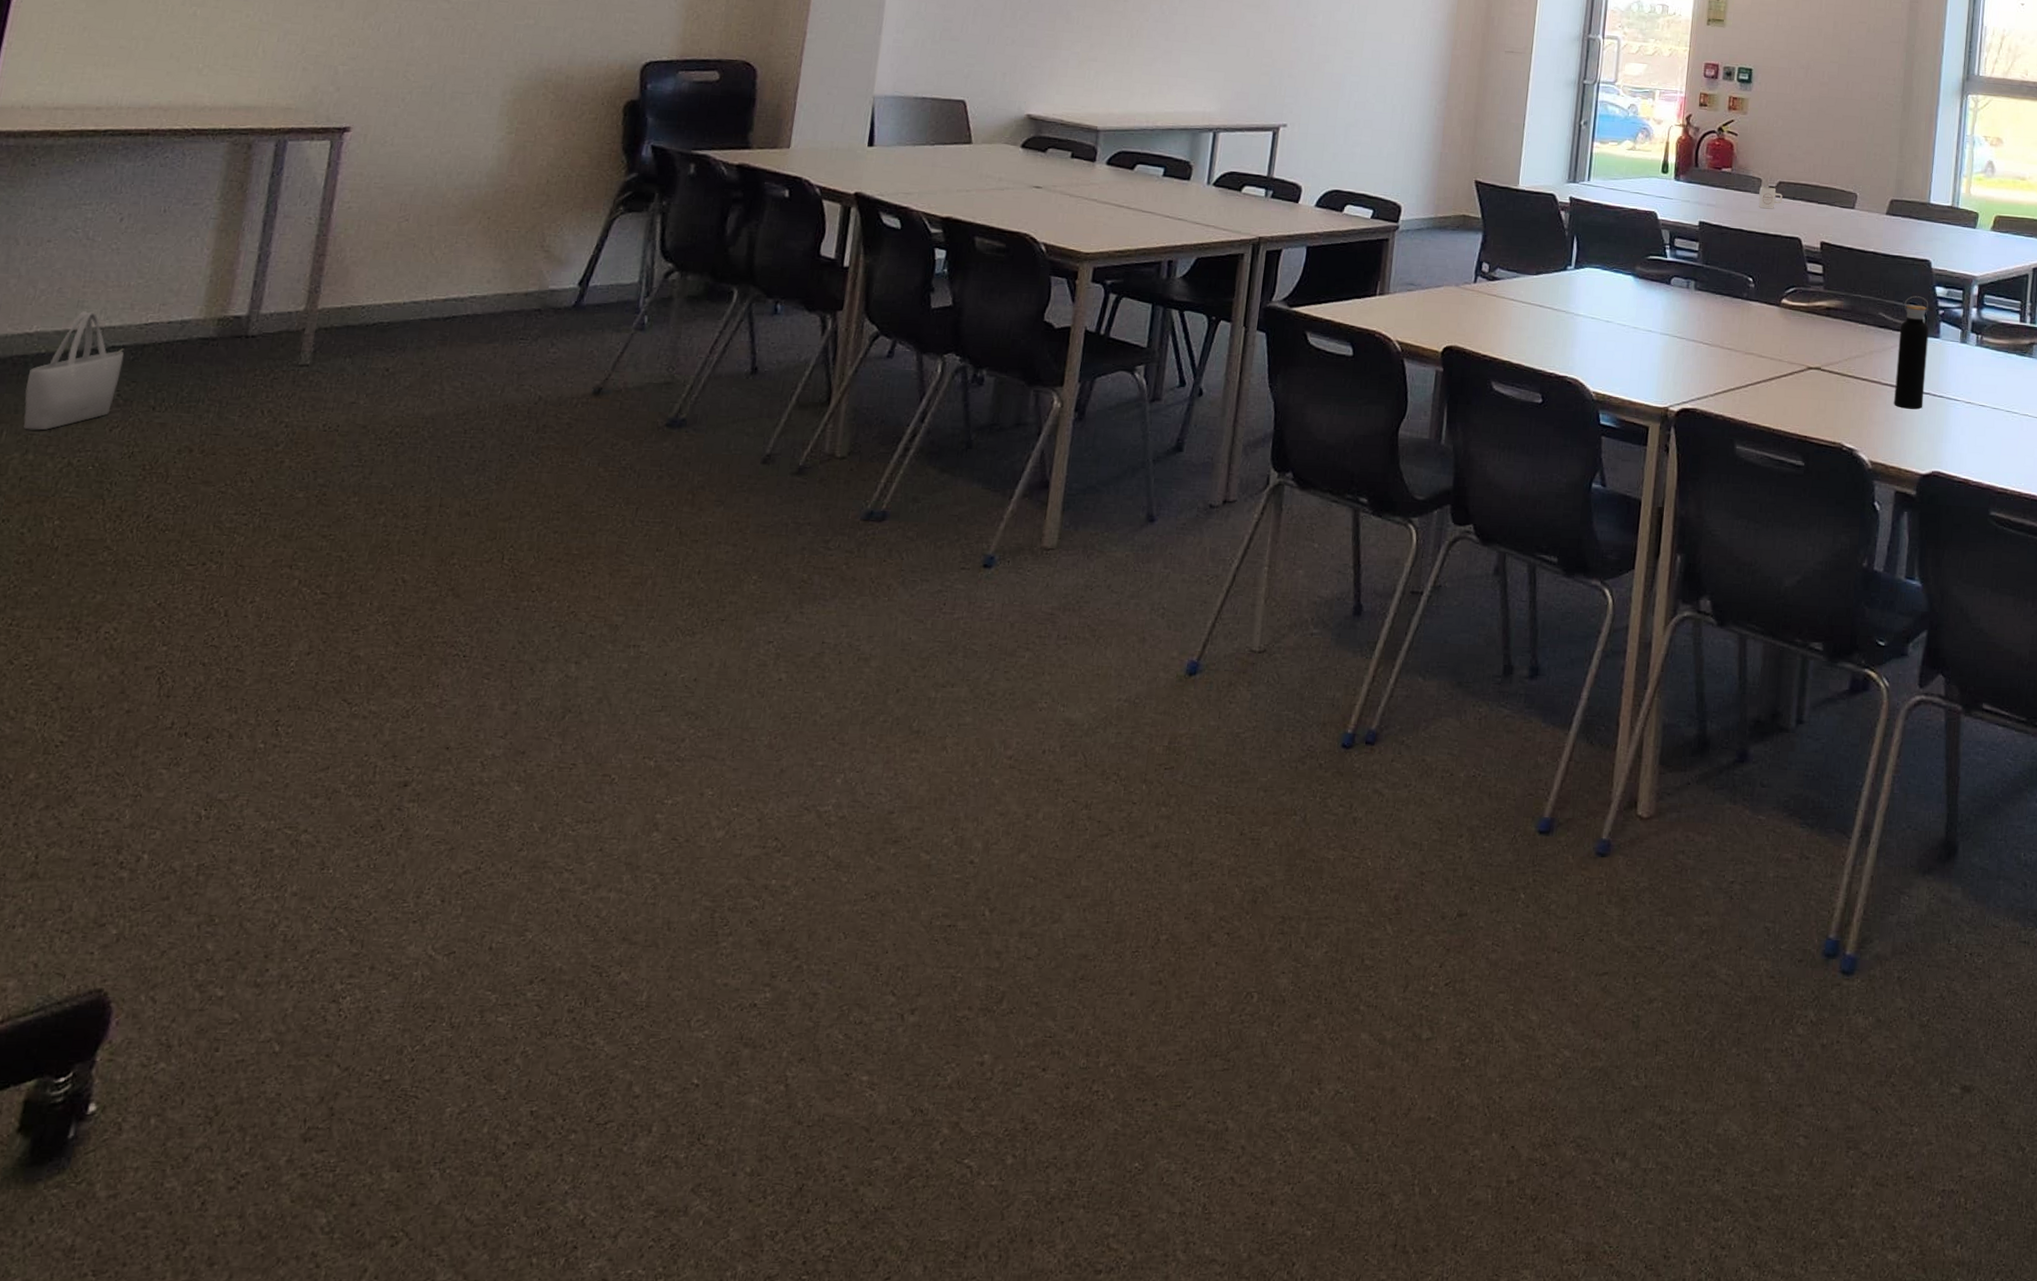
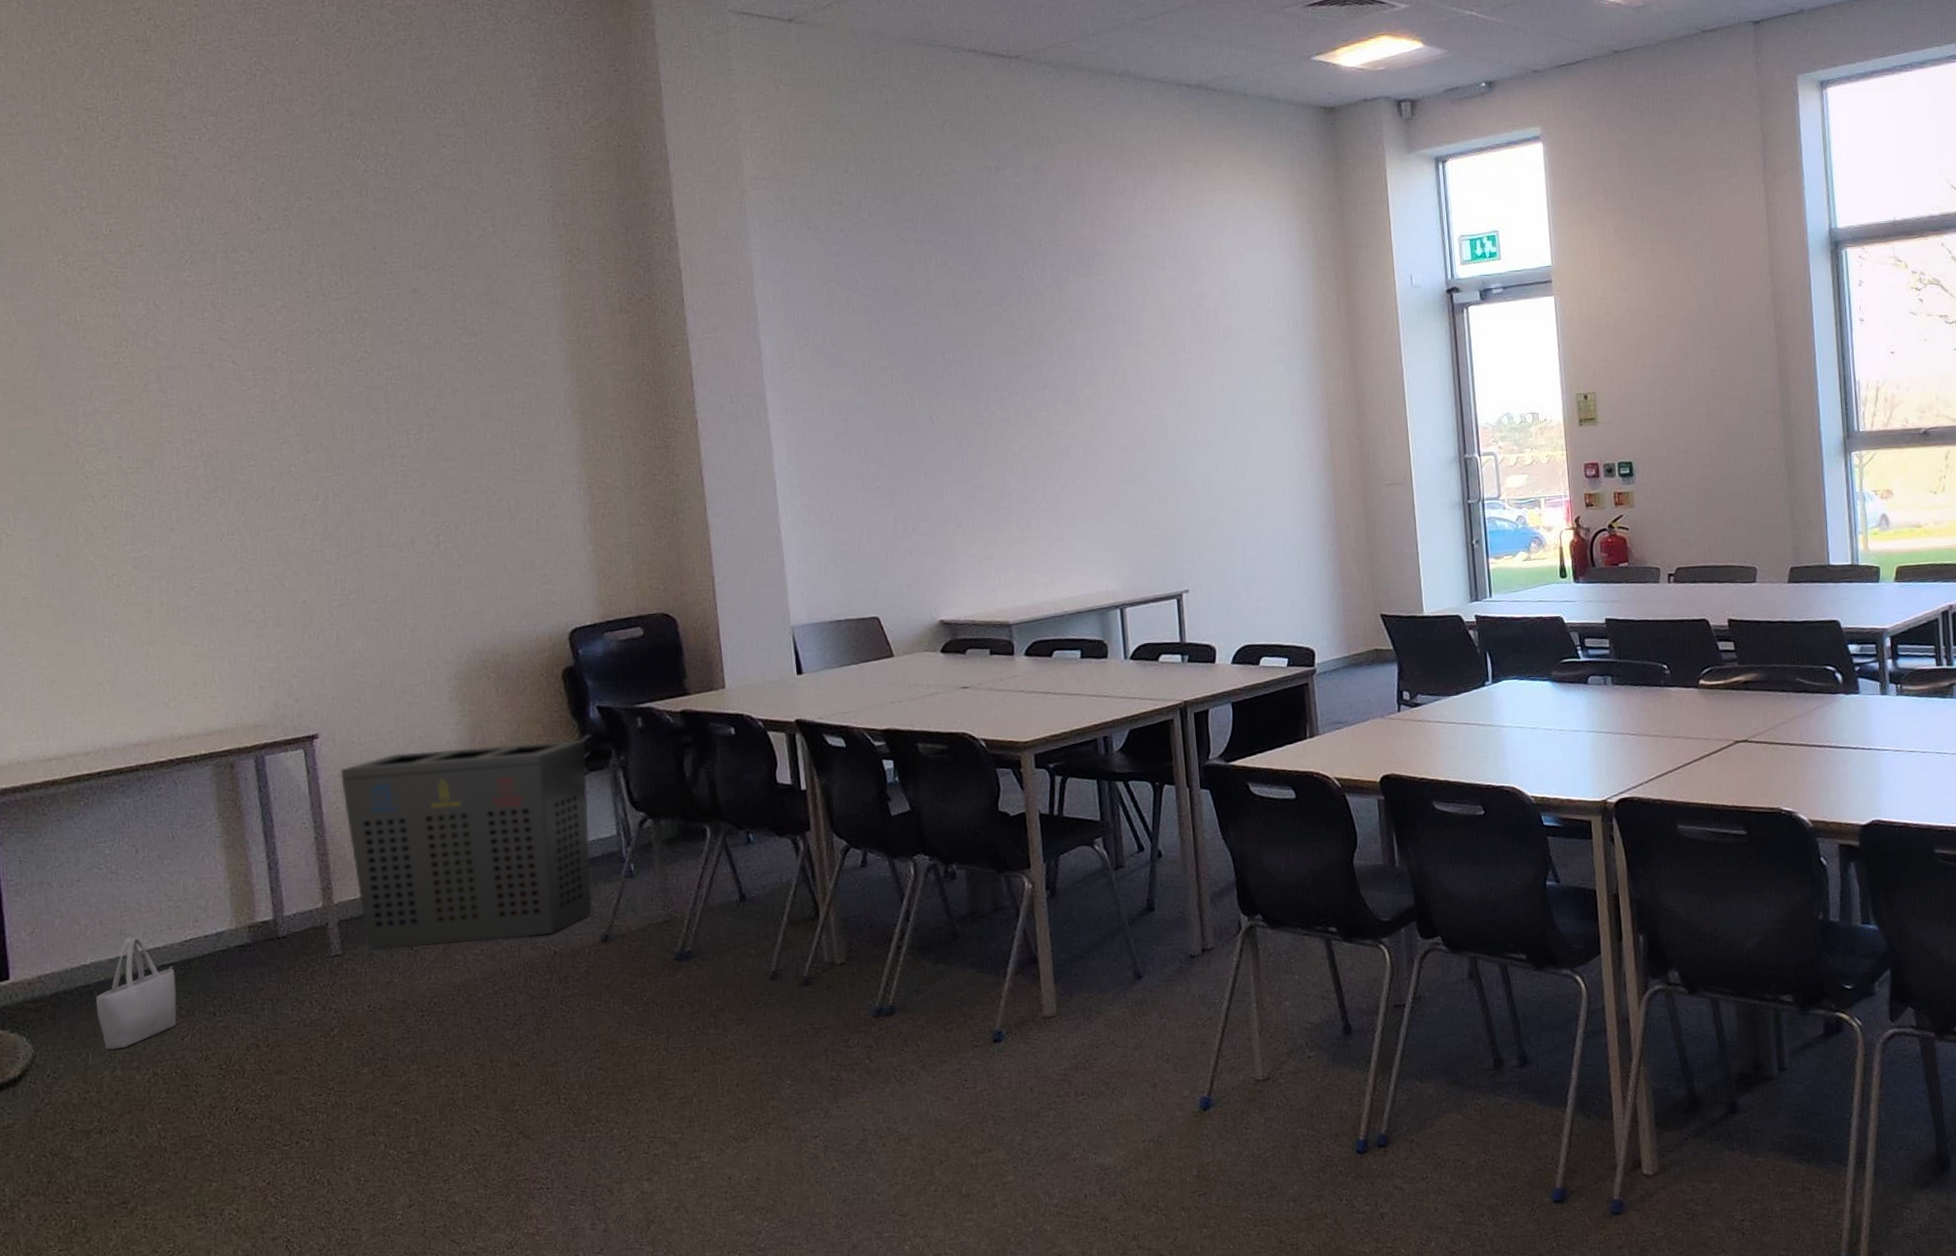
recycling bin: none [340,161,630,379] -> present [340,739,592,951]
mug: present [1758,187,1783,209] -> none [1659,574,1683,597]
water bottle: present [1894,296,1929,409] -> none [1819,656,1854,766]

